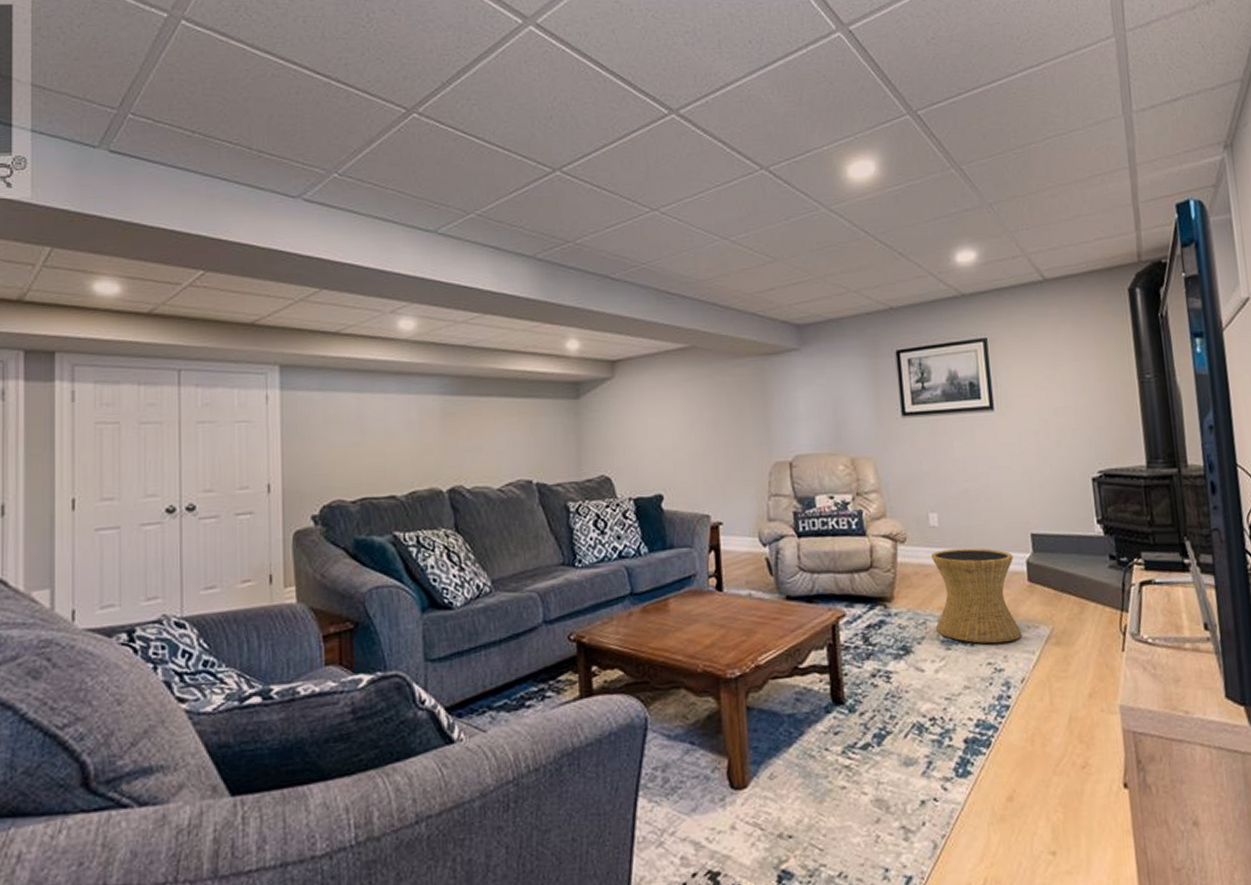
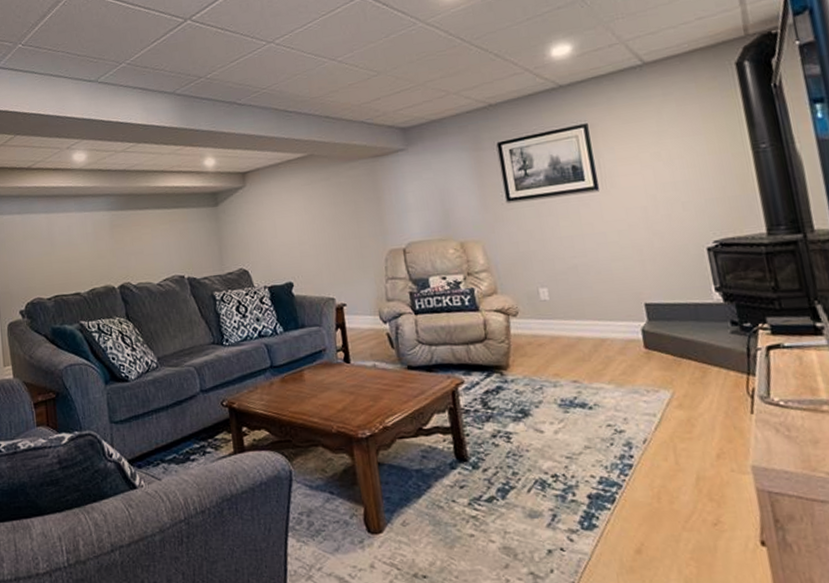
side table: present [931,548,1022,644] -> none [544,318,641,407]

